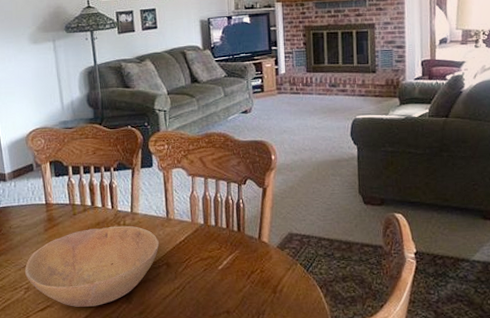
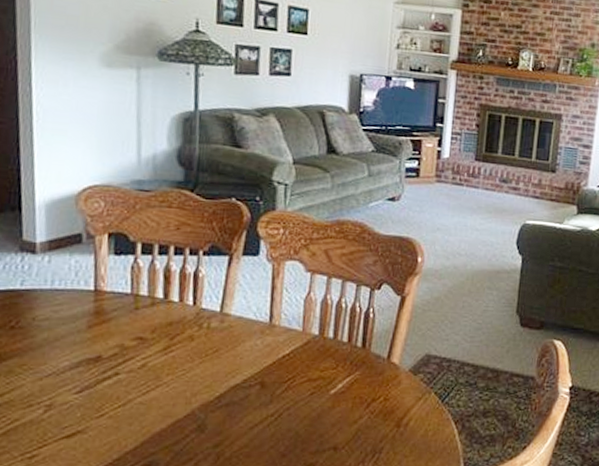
bowl: present [24,225,160,307] -> none [47,328,255,435]

